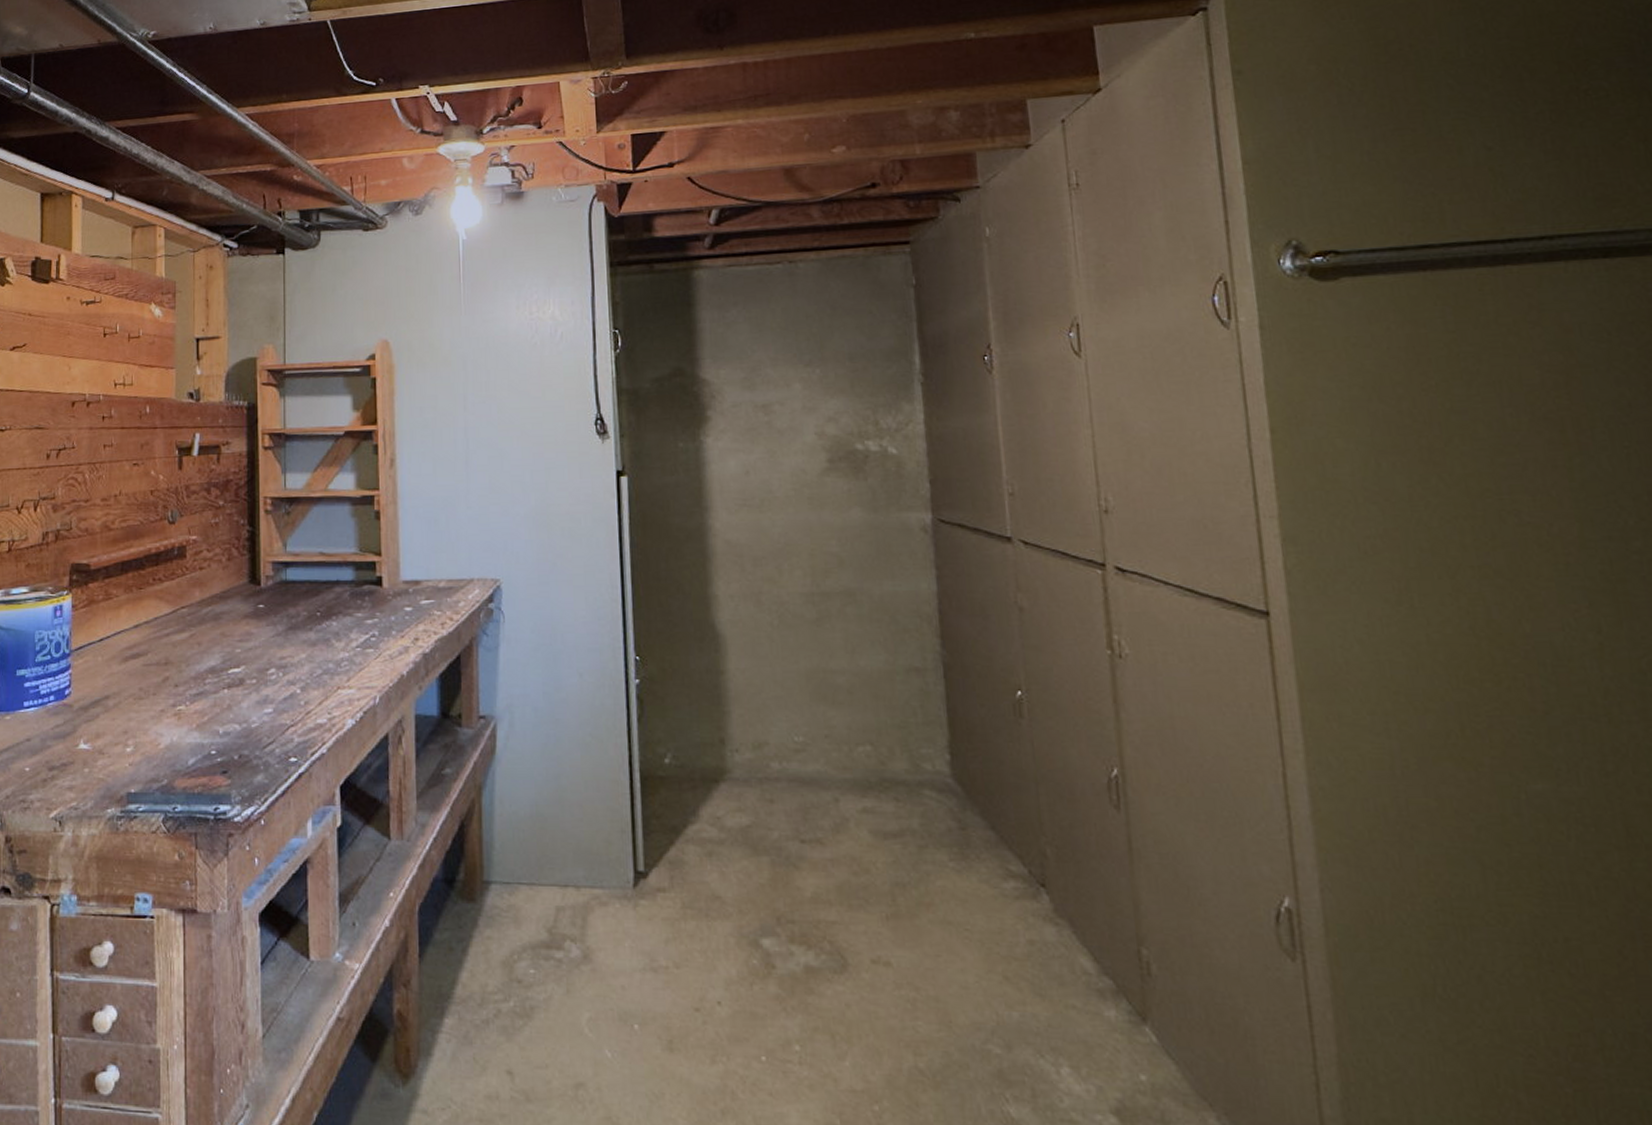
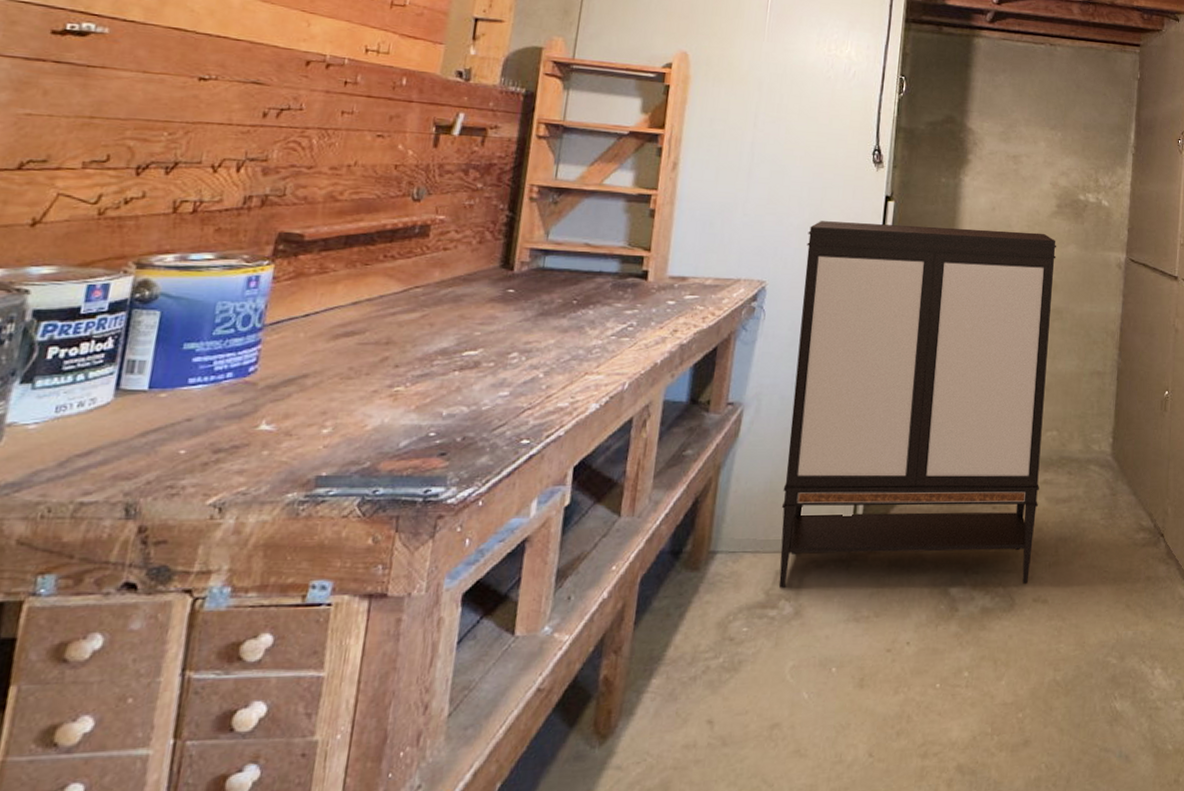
storage cabinet: none [537,496,862,939] -> present [778,221,1057,588]

